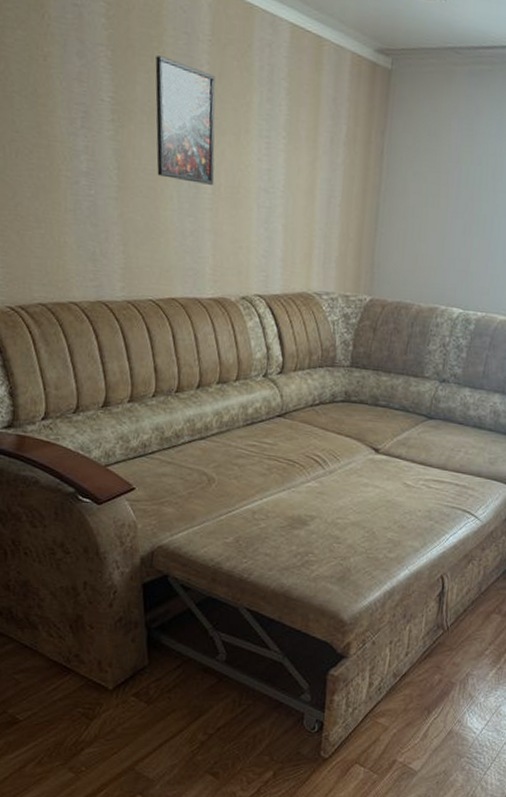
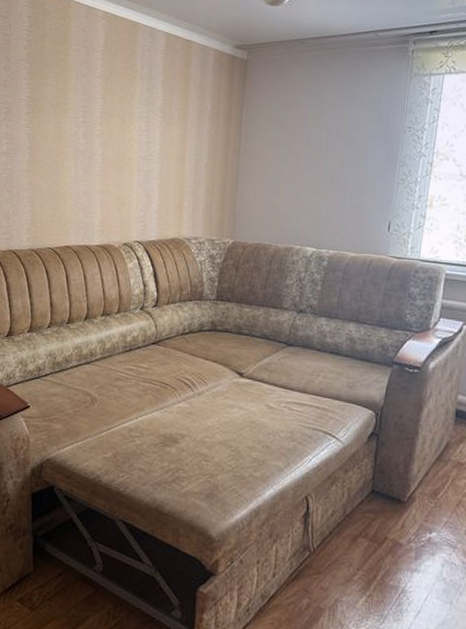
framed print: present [155,56,216,185] -> none [59,64,107,156]

